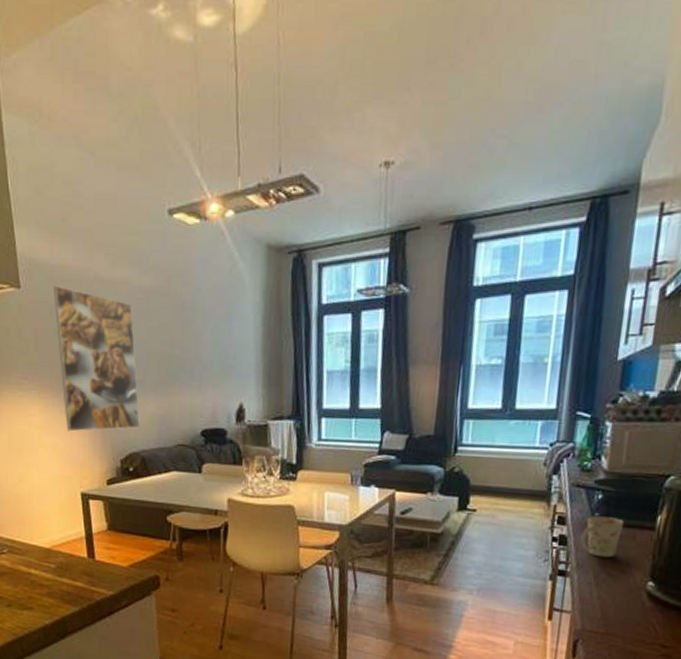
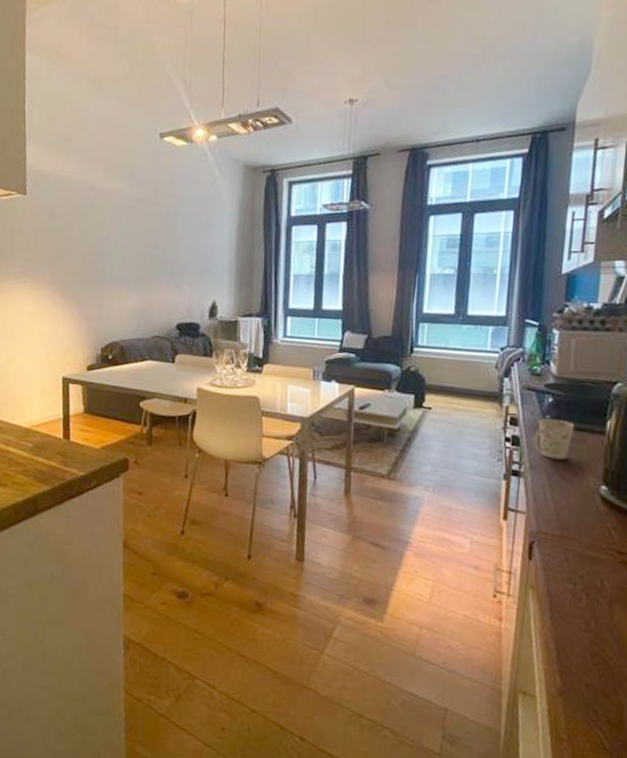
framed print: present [54,285,140,432] -> none [54,193,123,321]

